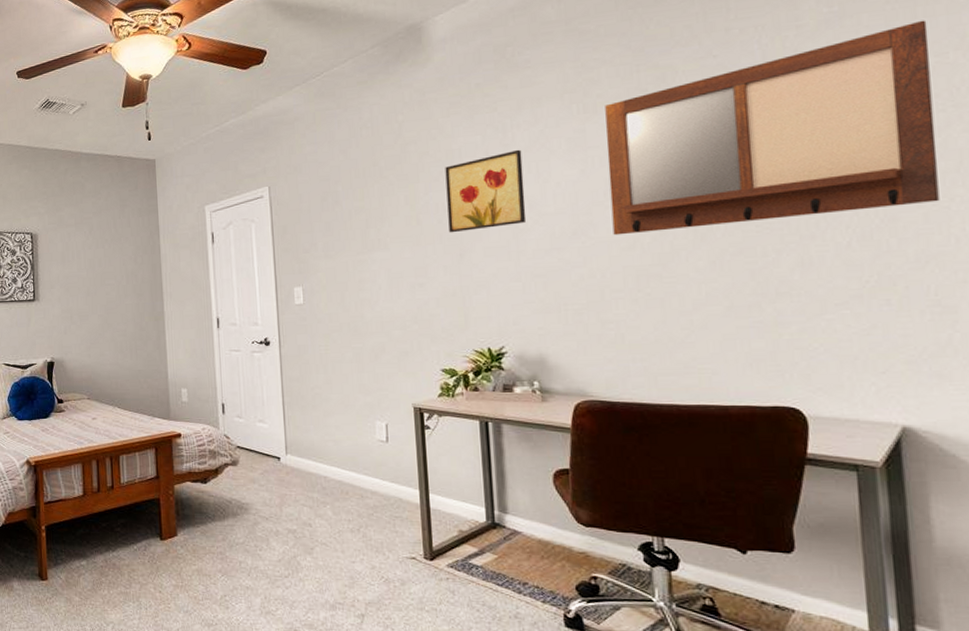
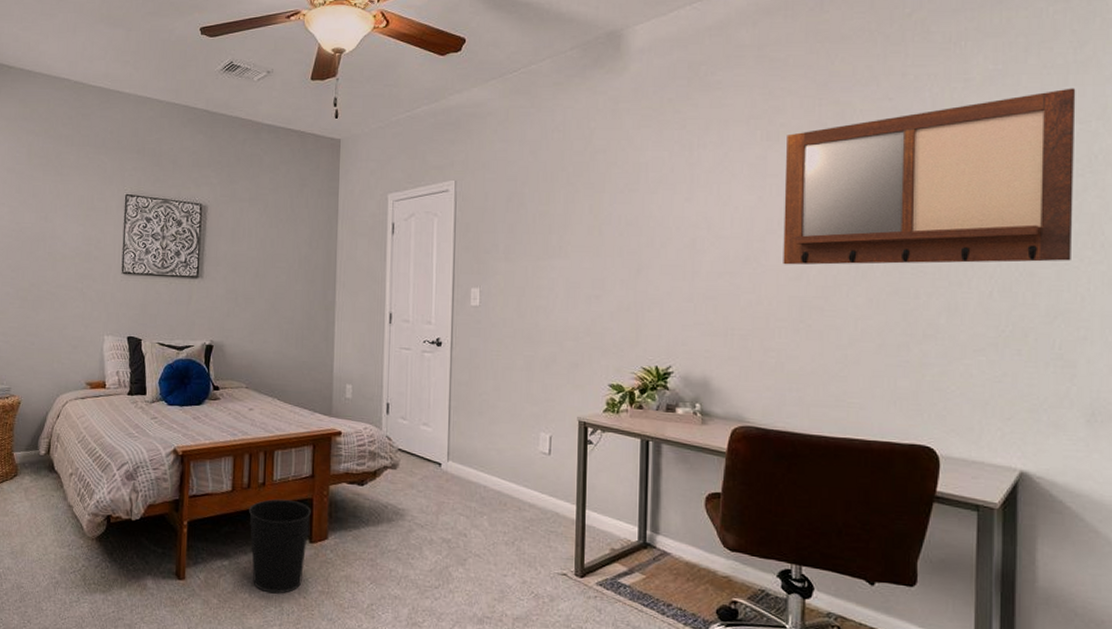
wastebasket: none [101,500,159,590] -> present [249,498,311,594]
wall art: present [445,149,527,233] -> none [629,169,705,247]

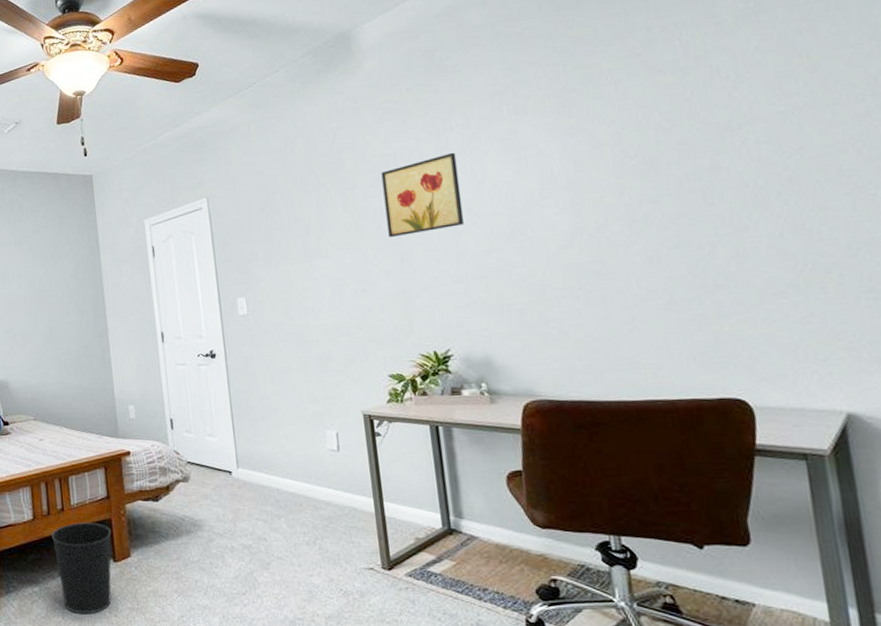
wall art: none [629,169,705,247] -> present [381,152,465,238]
writing board: present [783,88,1076,265] -> none [534,13,866,234]

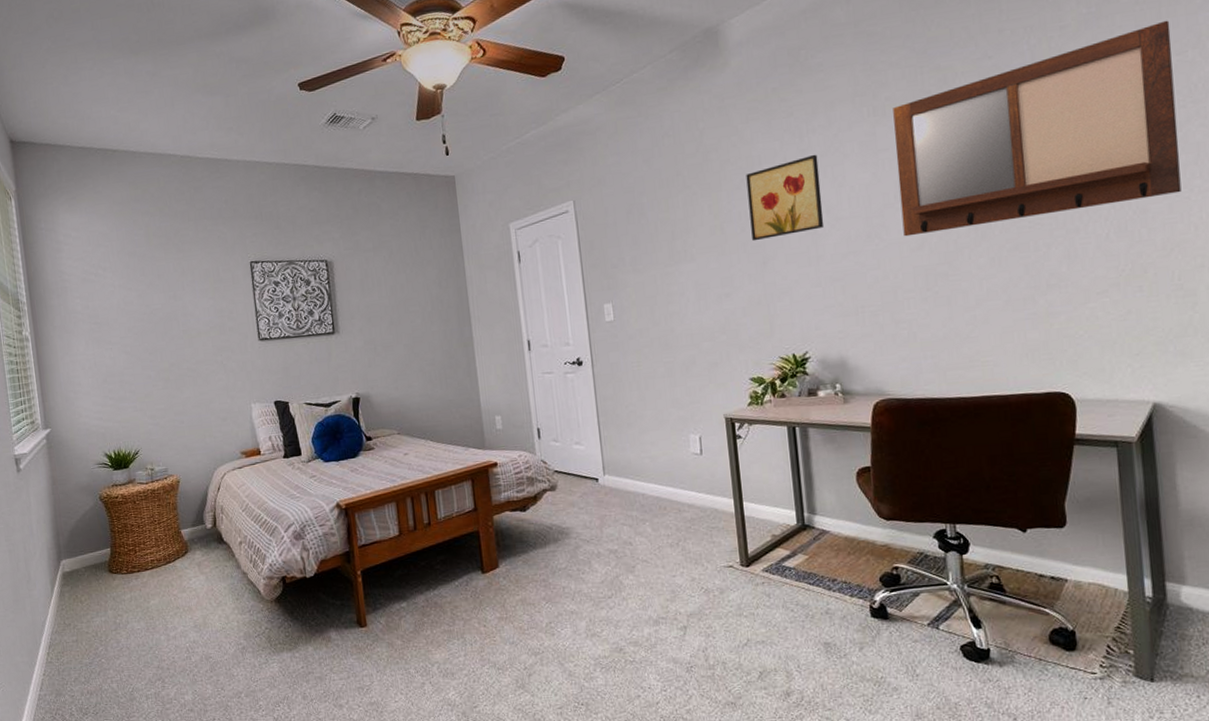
wastebasket: present [52,522,112,615] -> none [419,535,480,627]
writing board: none [534,13,866,234] -> present [893,20,1182,237]

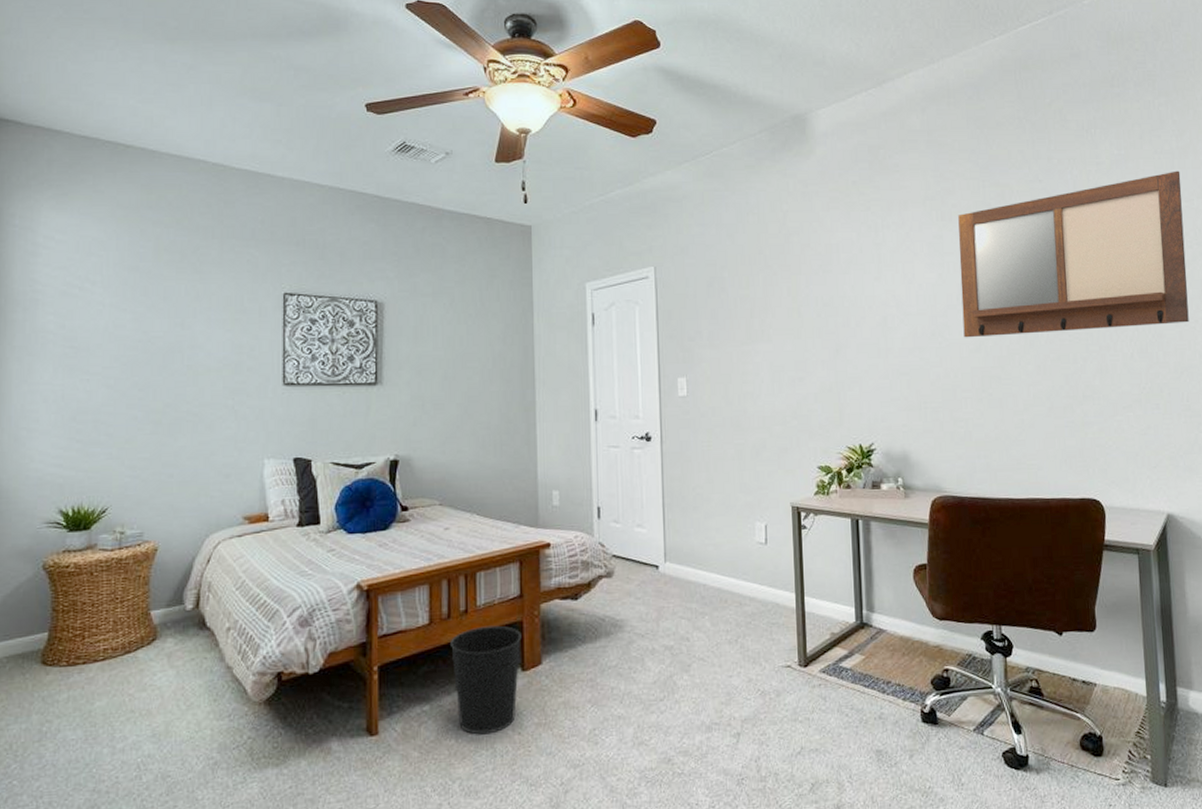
wastebasket: none [419,535,480,627] -> present [451,625,521,735]
wall art: present [746,154,825,242] -> none [824,249,894,328]

